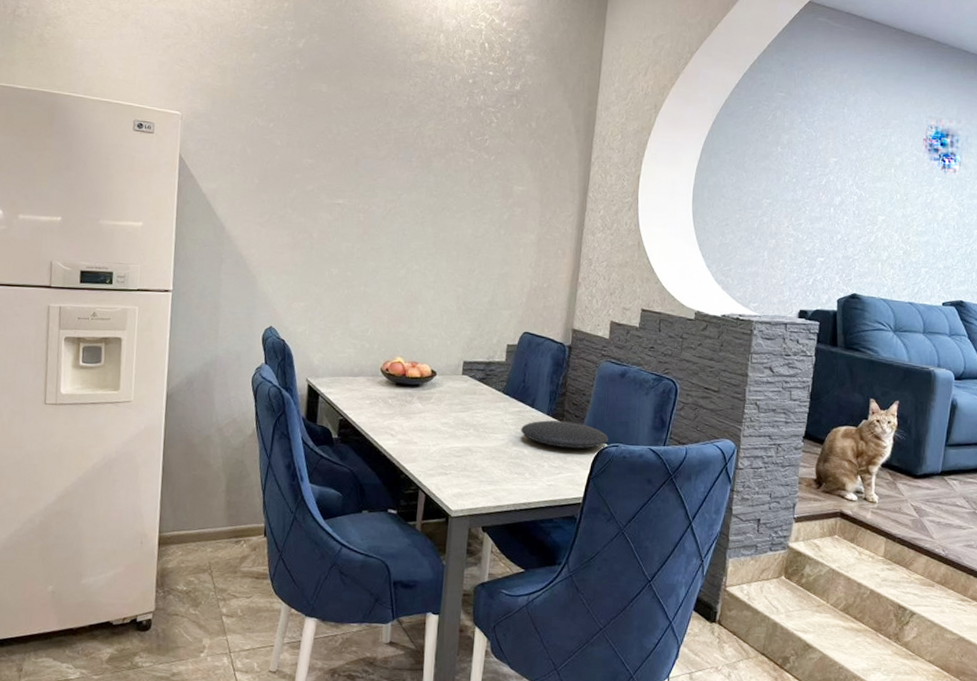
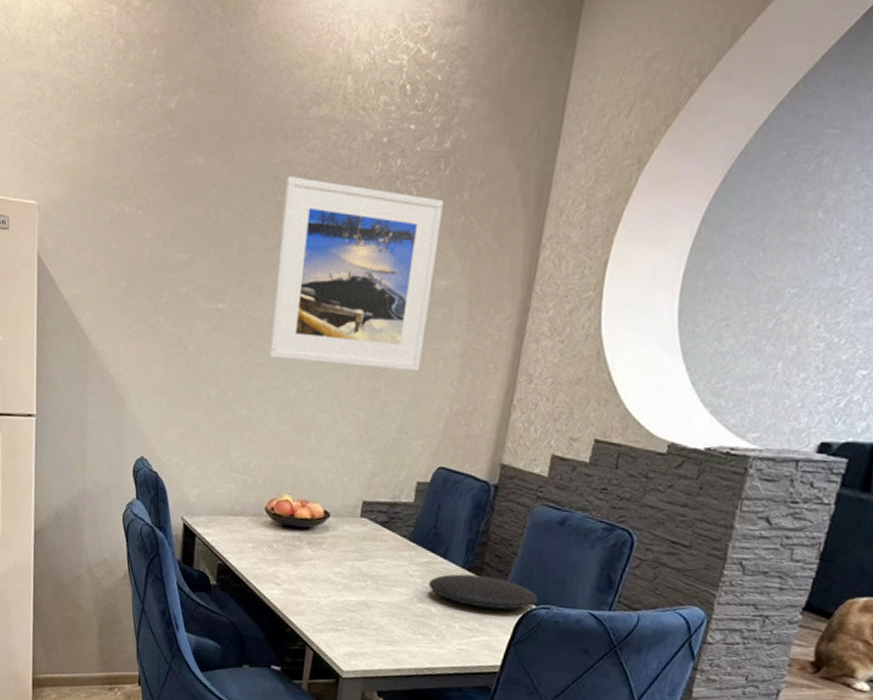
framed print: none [381,104,517,256] -> present [268,177,443,371]

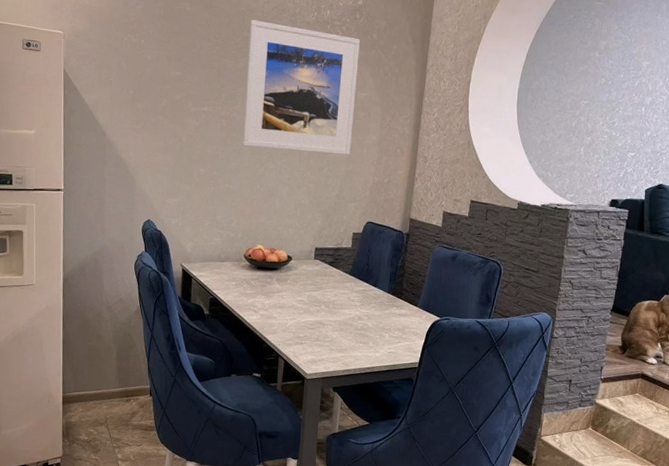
plate: present [428,573,538,610] -> none [365,297,441,322]

